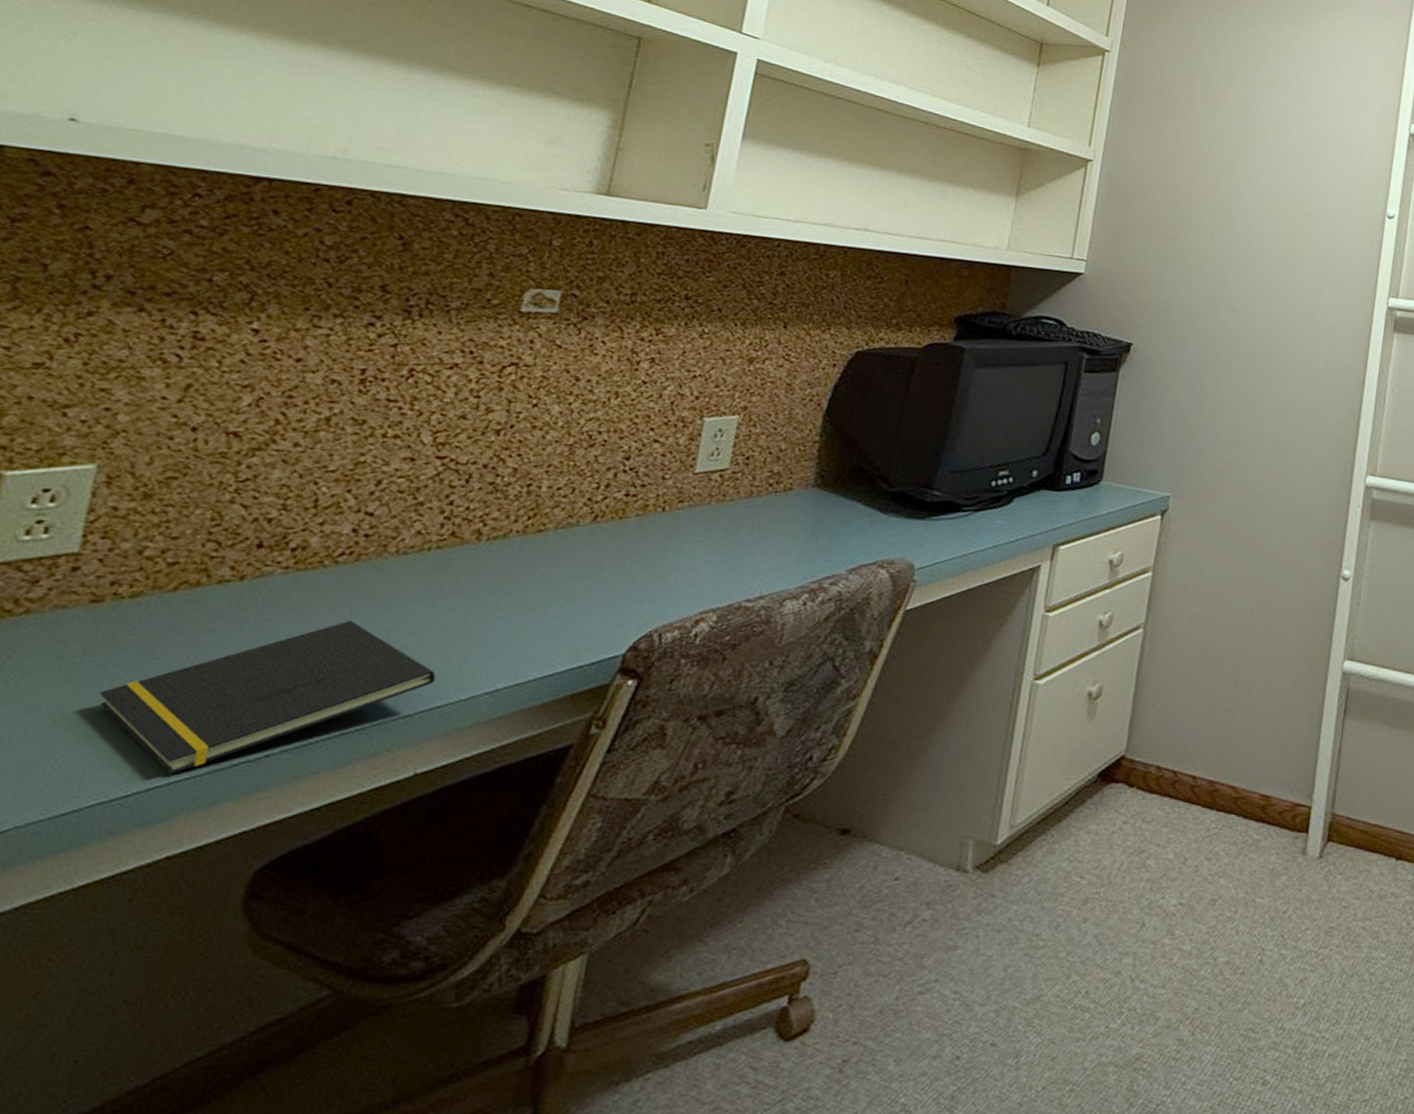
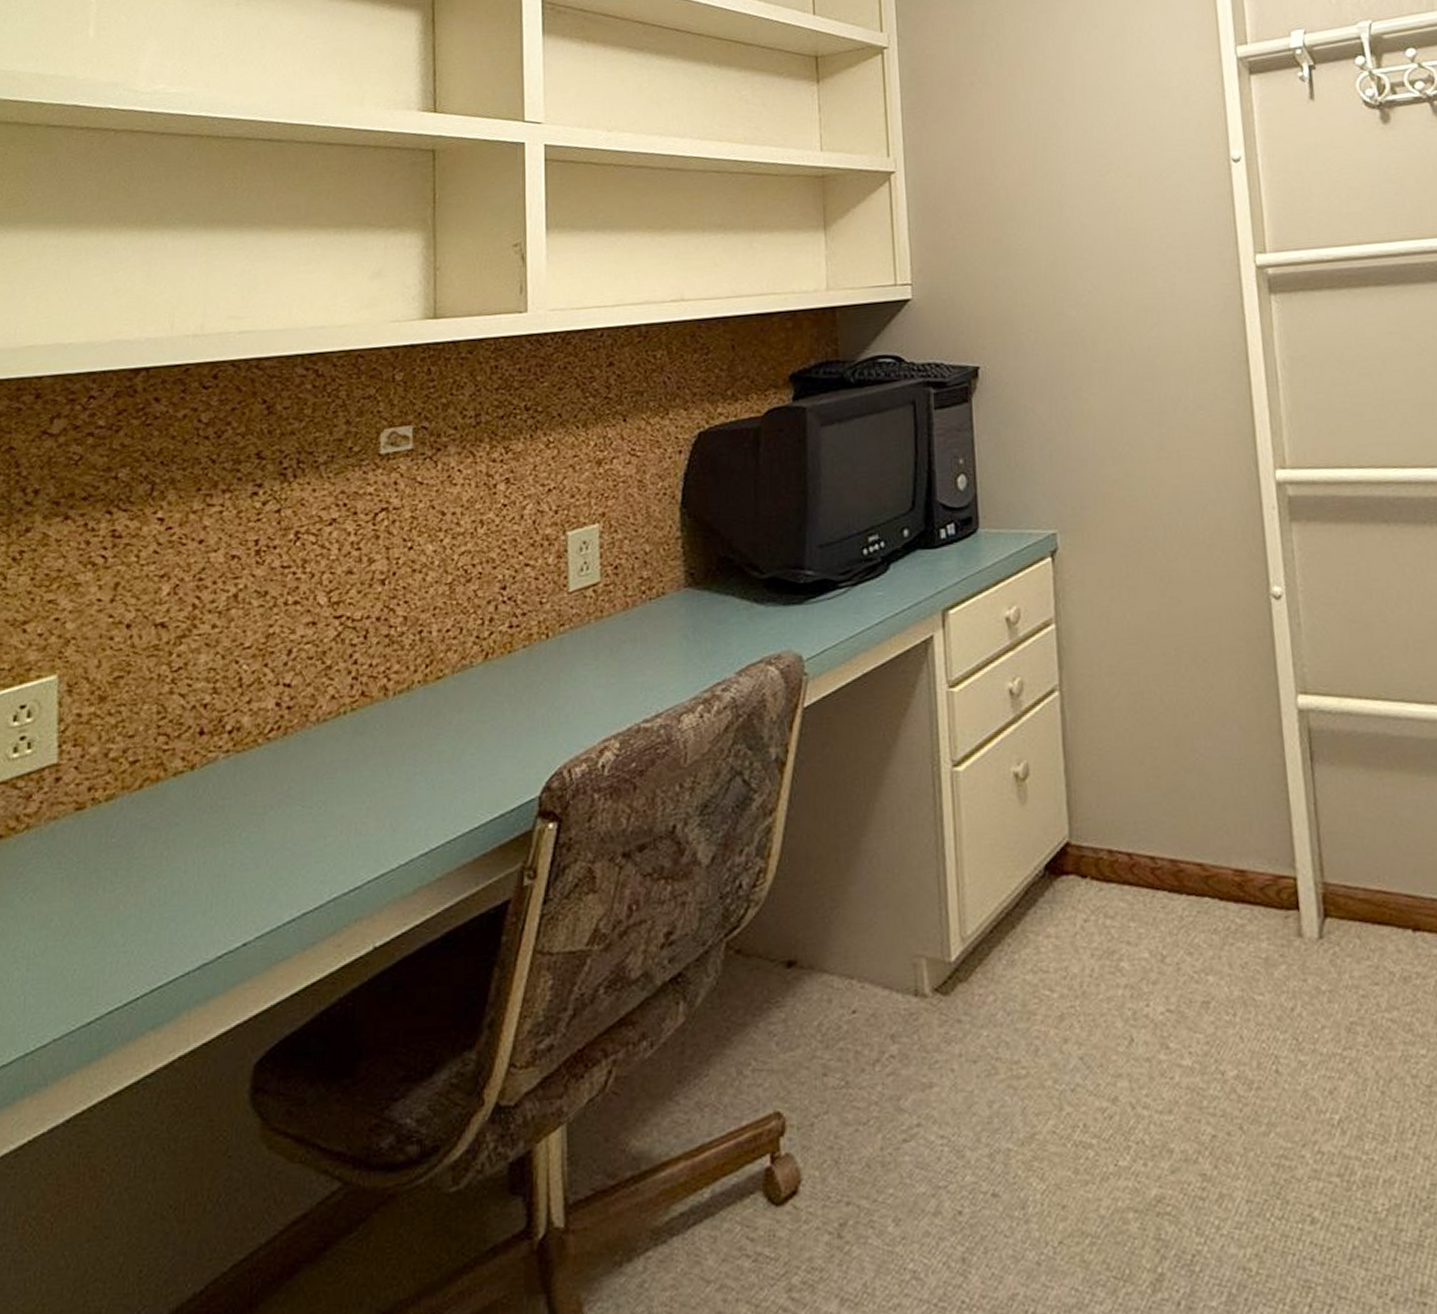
notepad: present [99,620,436,774] -> none [97,796,375,973]

